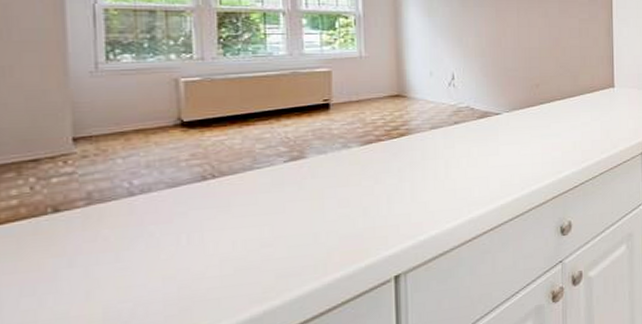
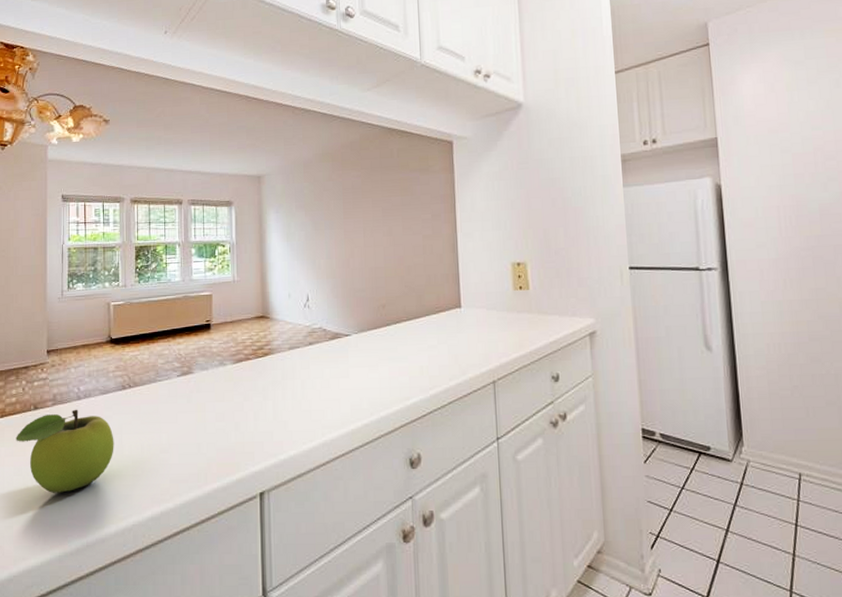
fruit: none [21,207,192,311] -> present [16,409,114,493]

